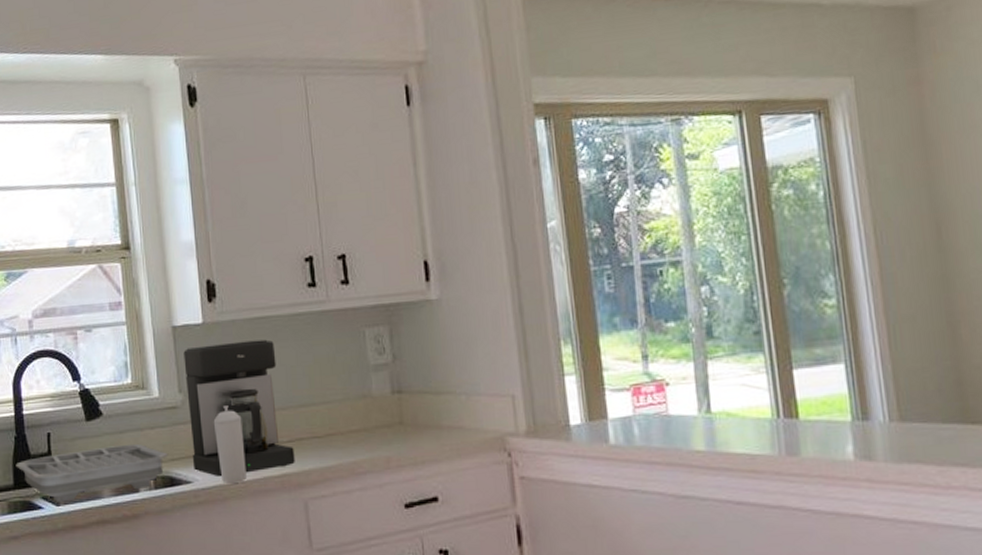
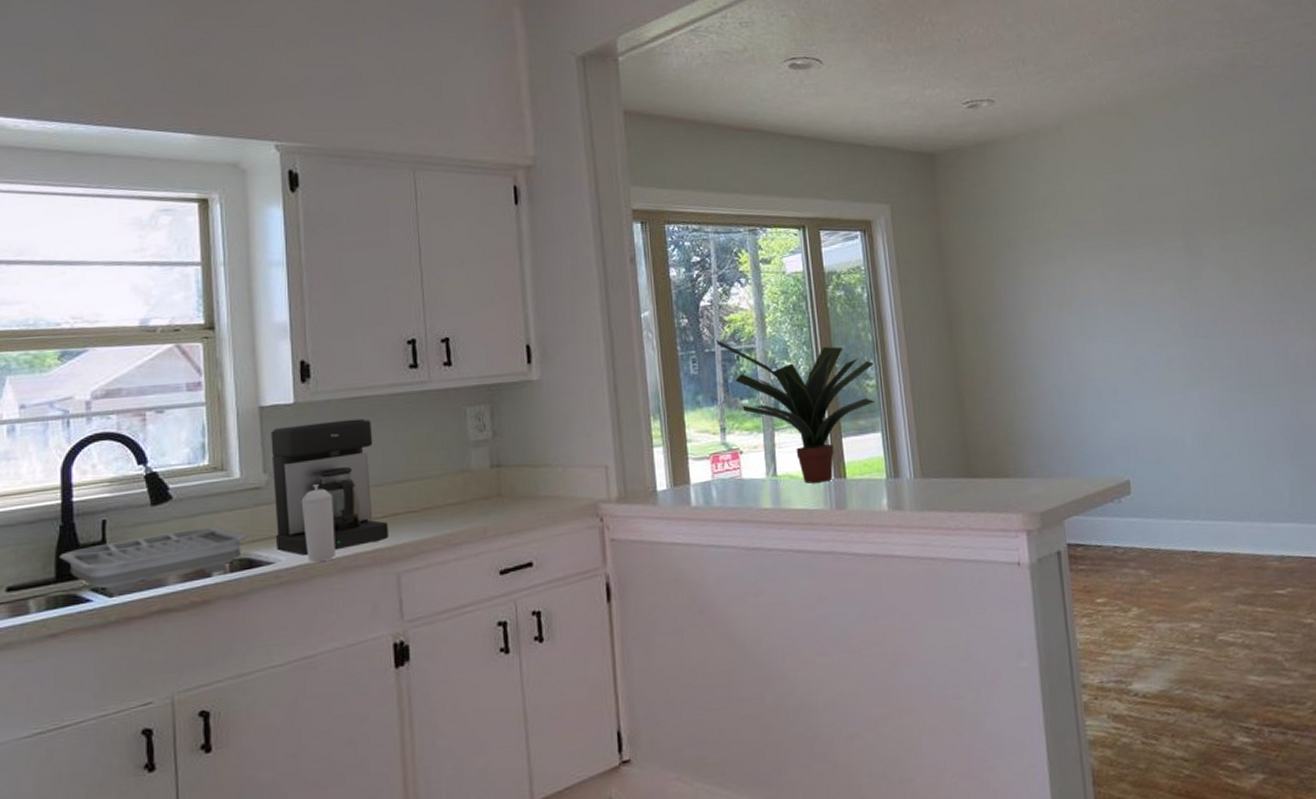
potted plant: none [634,251,836,423] -> present [716,339,876,484]

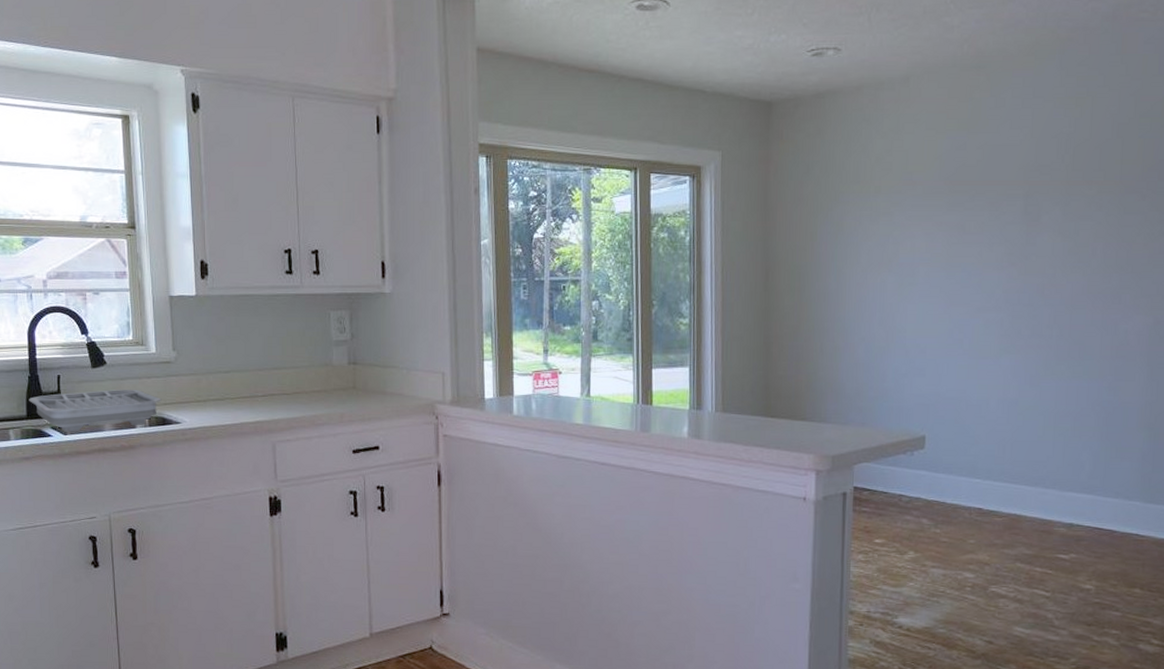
coffee maker: present [271,418,389,557] -> none [178,313,267,421]
canister: present [301,484,336,562] -> none [201,364,227,426]
potted plant: present [716,339,876,484] -> none [546,269,690,406]

